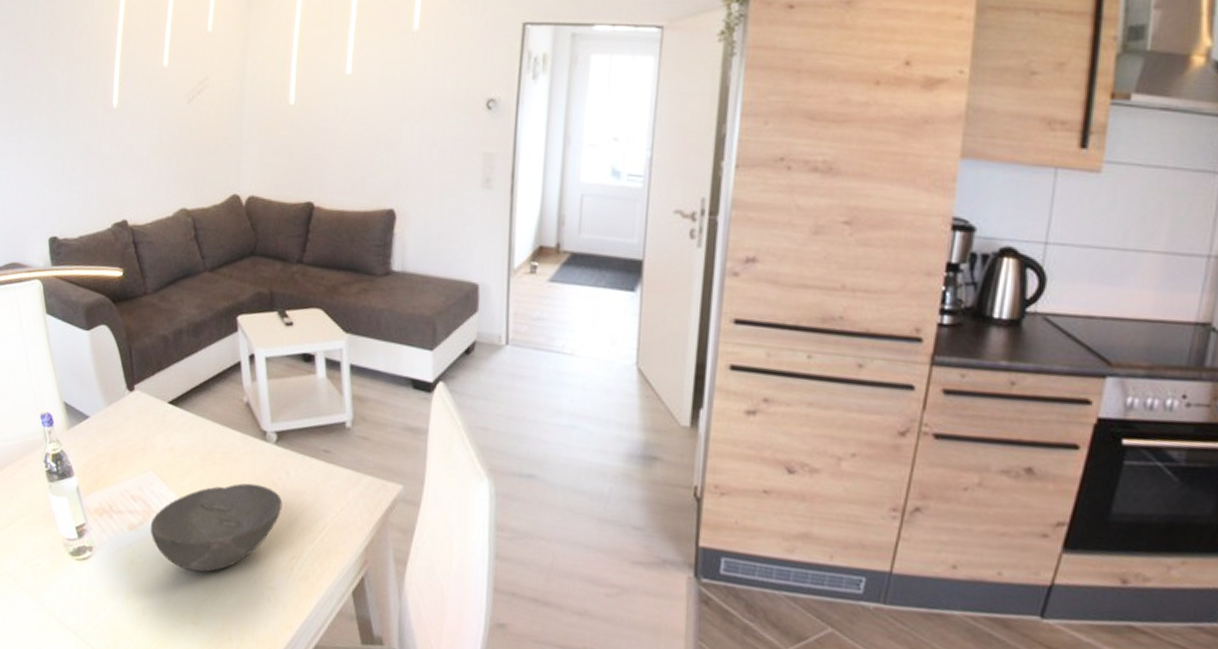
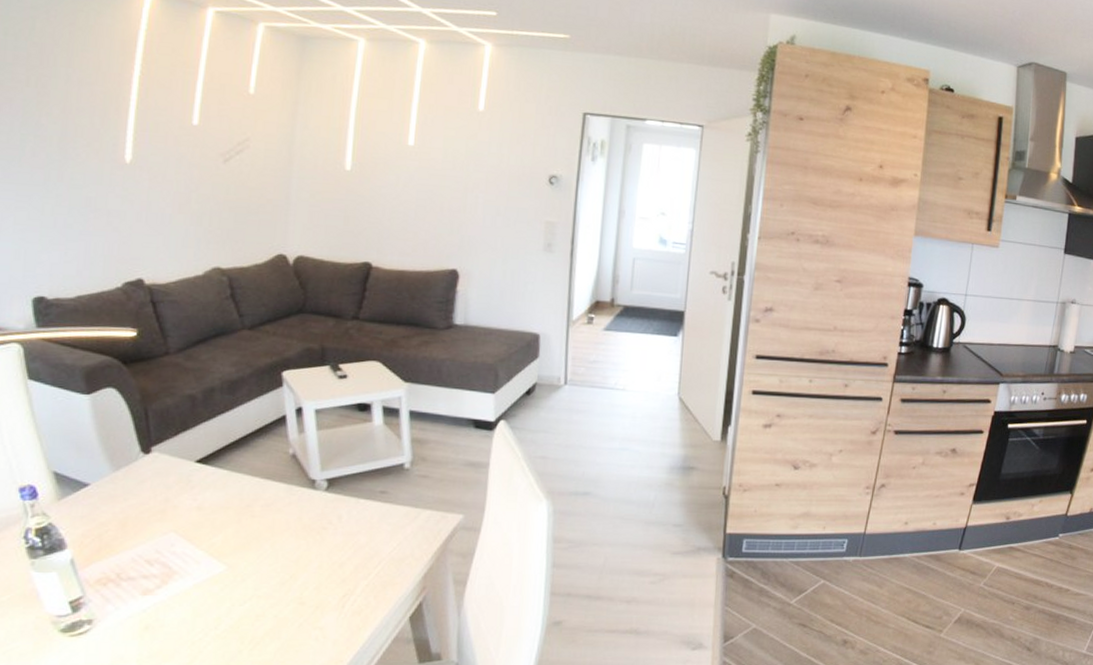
bowl: present [150,483,283,573] -> none [170,531,333,626]

